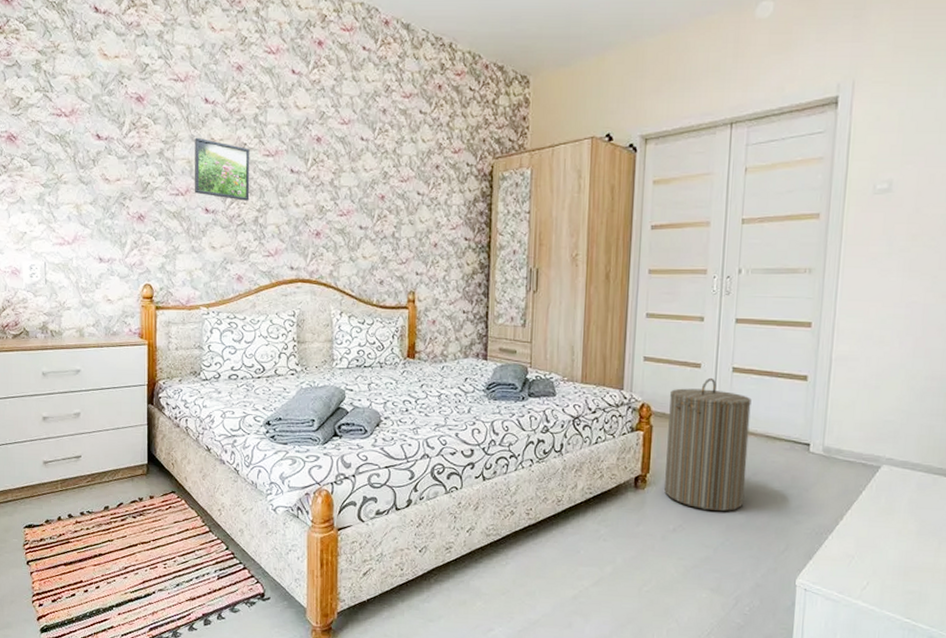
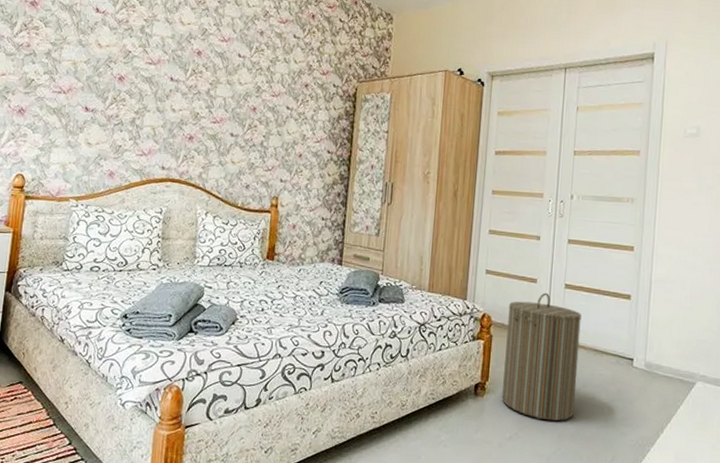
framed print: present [194,137,250,201] -> none [76,42,134,103]

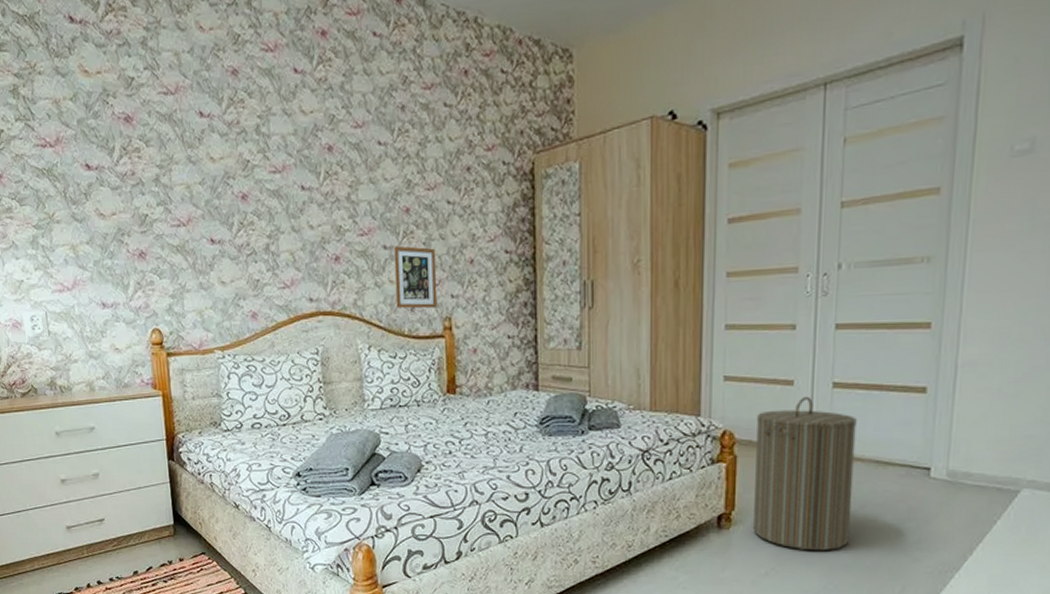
picture frame: none [234,134,273,189] -> present [393,245,438,309]

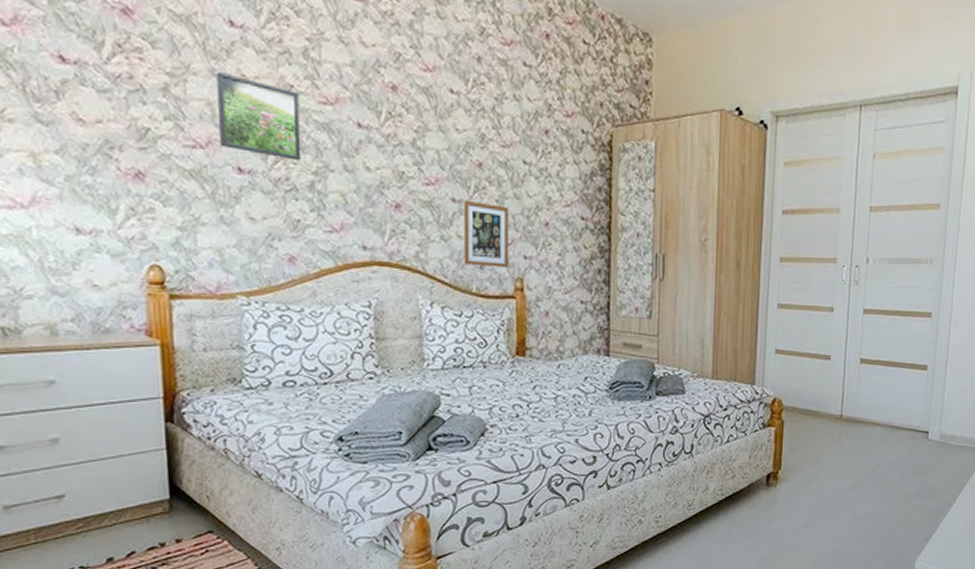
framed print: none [192,157,258,227] -> present [216,71,302,160]
laundry hamper: present [753,396,857,551] -> none [796,369,877,504]

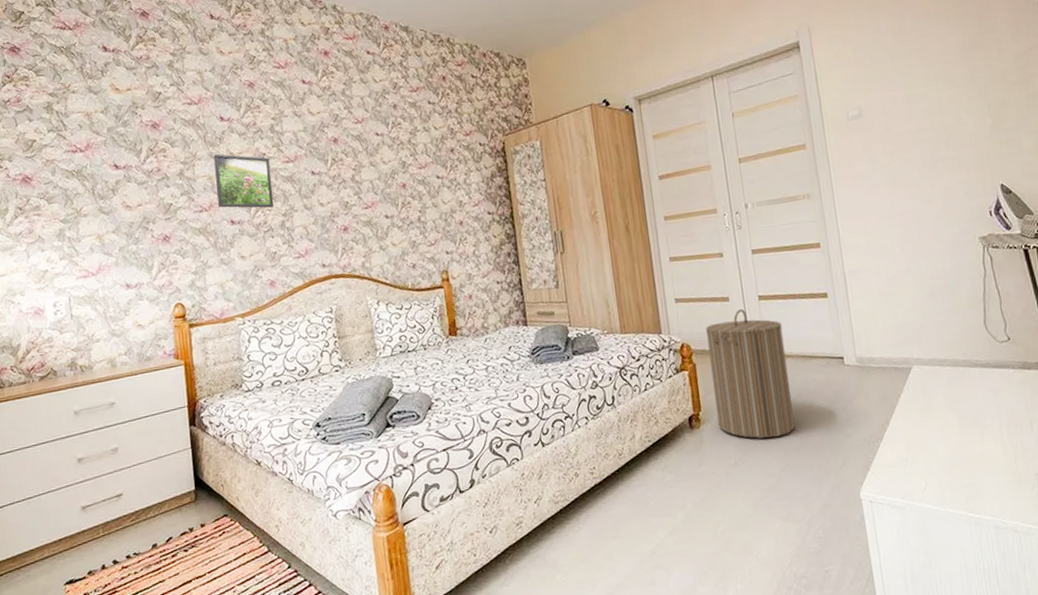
picture frame: present [463,199,509,268] -> none [394,214,436,267]
laundry hamper: none [796,369,877,504] -> present [706,308,795,439]

